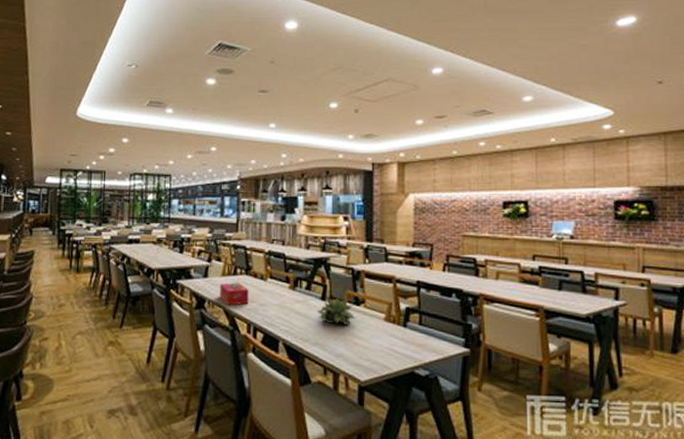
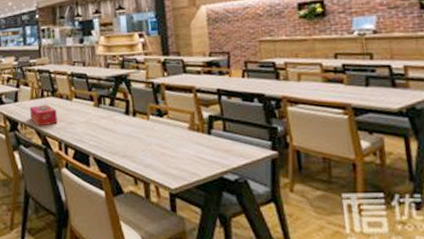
succulent plant: present [316,298,356,326] -> none [122,112,160,138]

